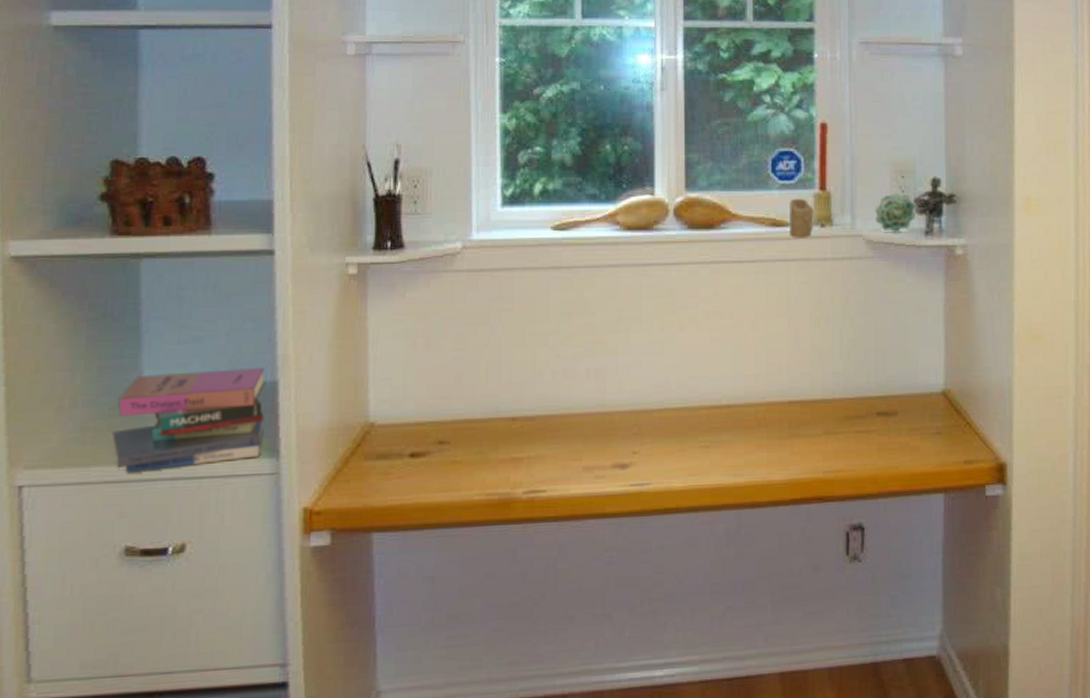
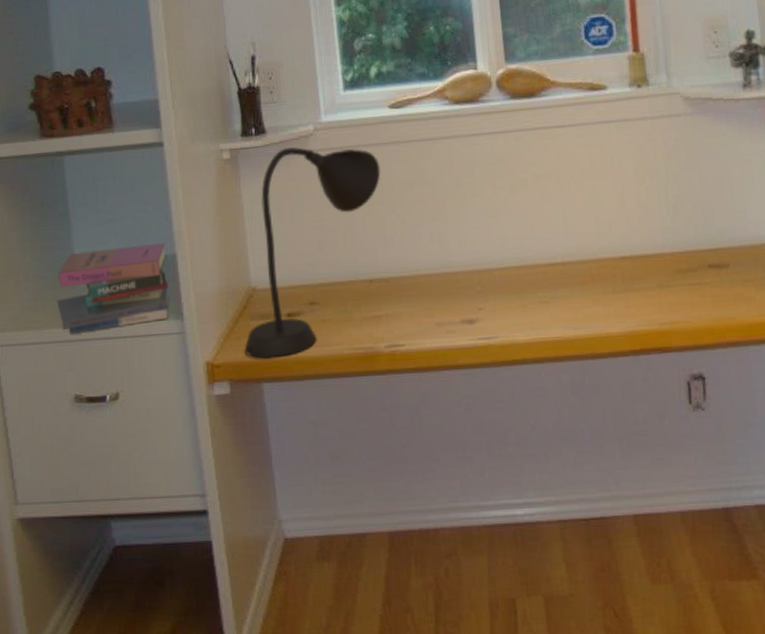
desk lamp: none [353,265,536,505] -> present [244,147,381,359]
candle: present [789,198,814,238] -> none [604,61,631,101]
succulent plant: present [874,190,916,233] -> none [689,46,733,88]

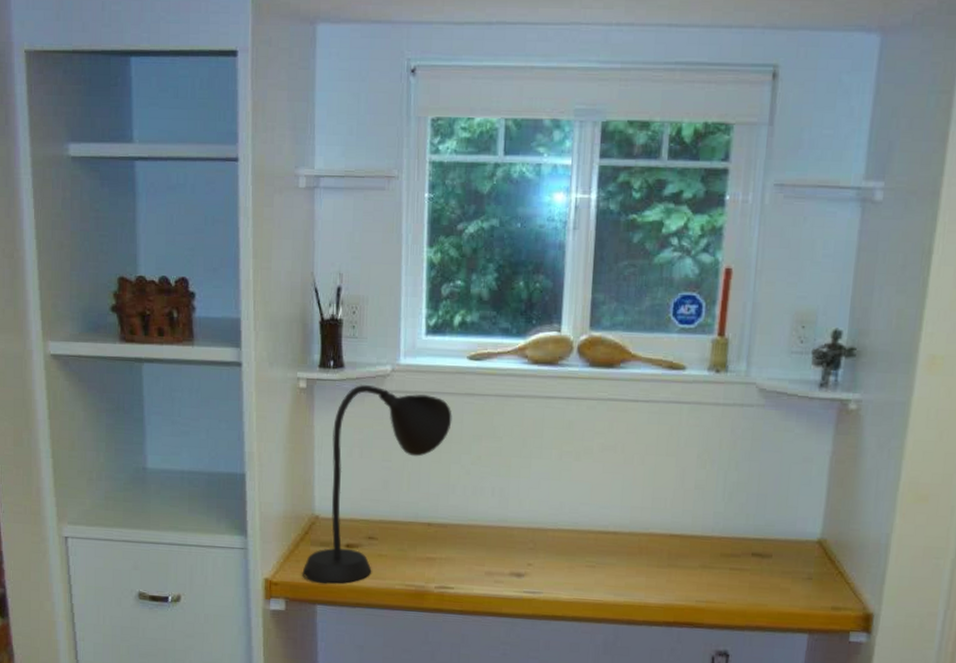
books: present [56,242,169,334] -> none [126,459,236,536]

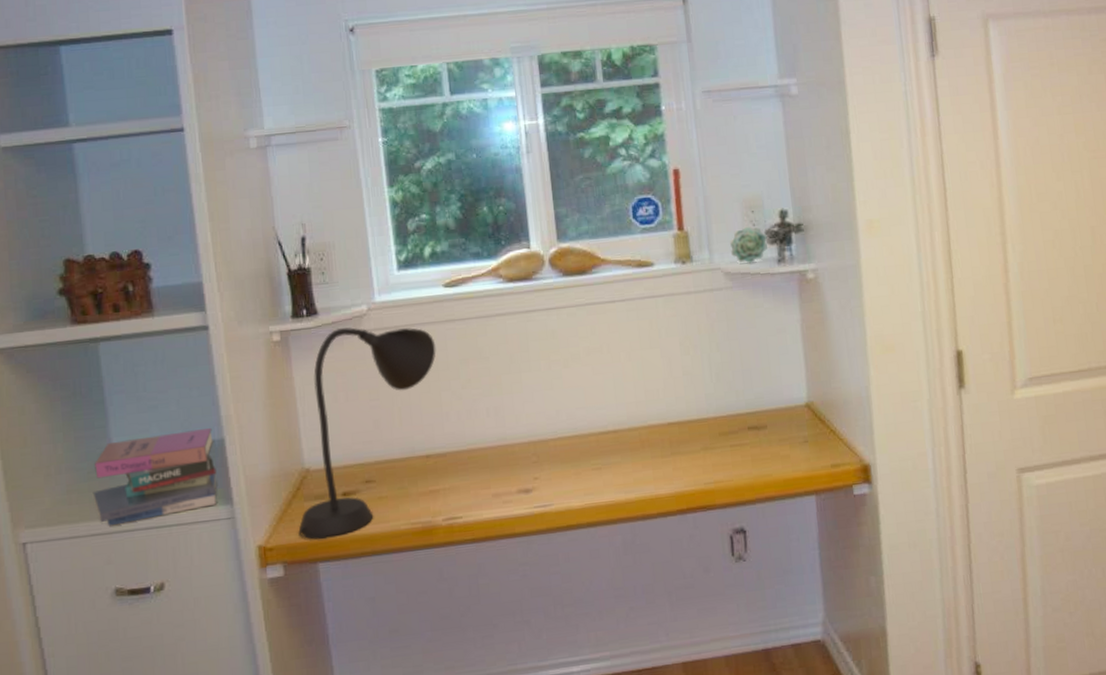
books: none [126,459,236,536] -> present [92,427,217,526]
succulent plant: none [769,340,814,383] -> present [729,225,769,264]

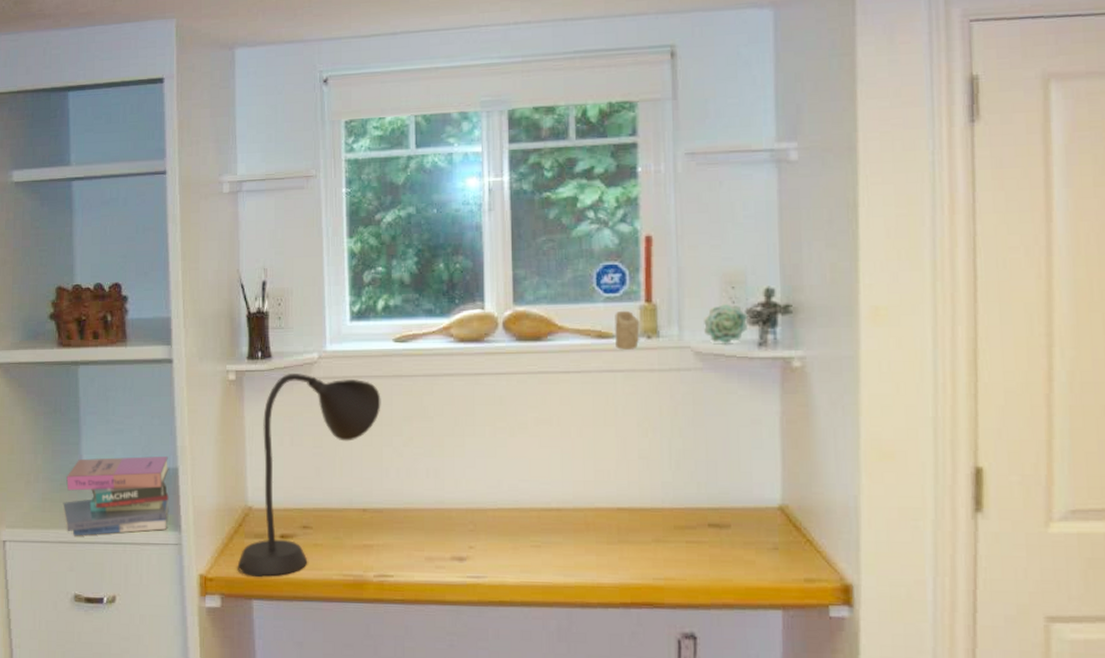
candle: none [651,239,676,277] -> present [615,310,640,350]

